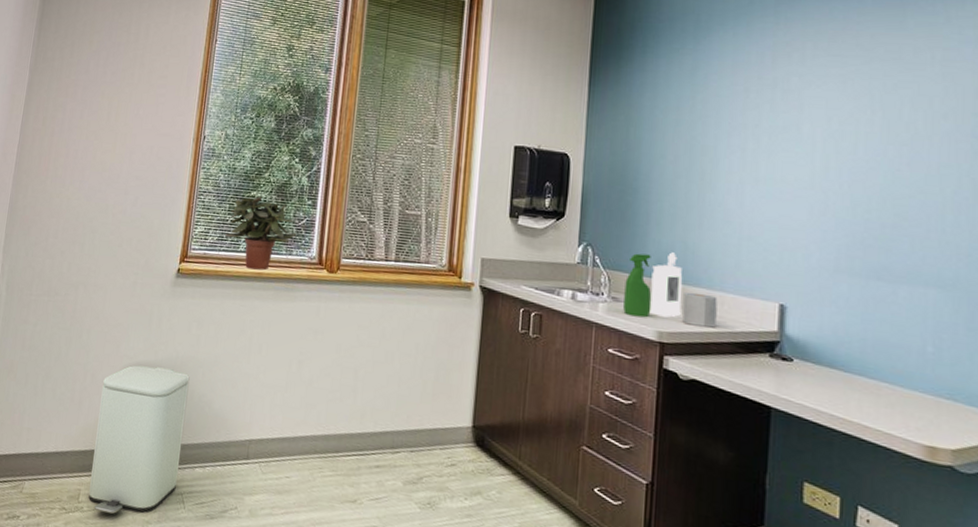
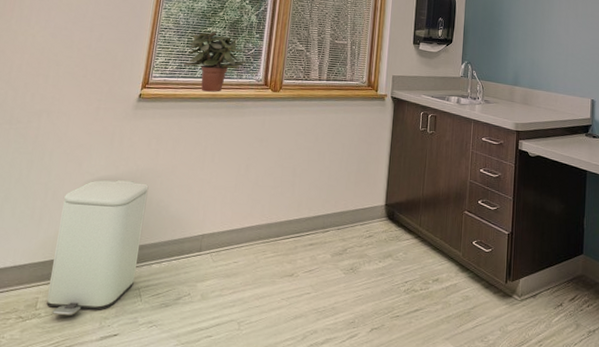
spray bottle: present [623,253,652,318] -> none [492,68,511,114]
tissue box: present [649,252,683,318] -> none [510,66,531,113]
paper towel roll: present [682,292,718,328] -> none [531,94,553,118]

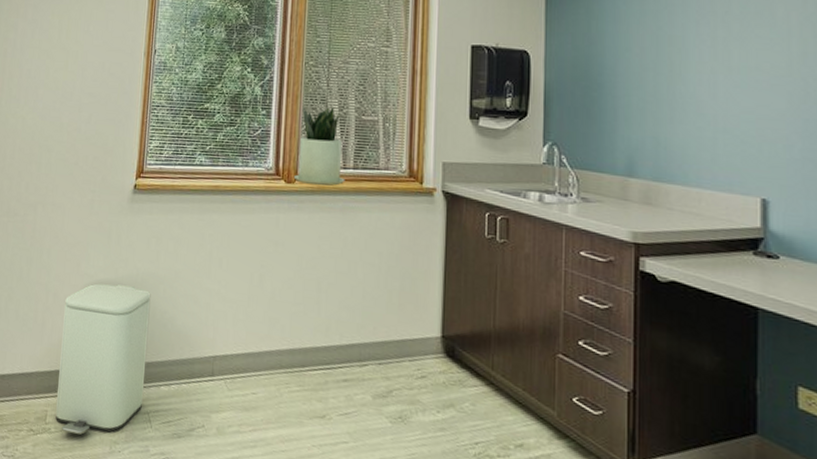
potted plant: present [184,31,245,92] -> none [180,107,251,183]
planter: none [278,31,320,94] -> present [293,105,345,187]

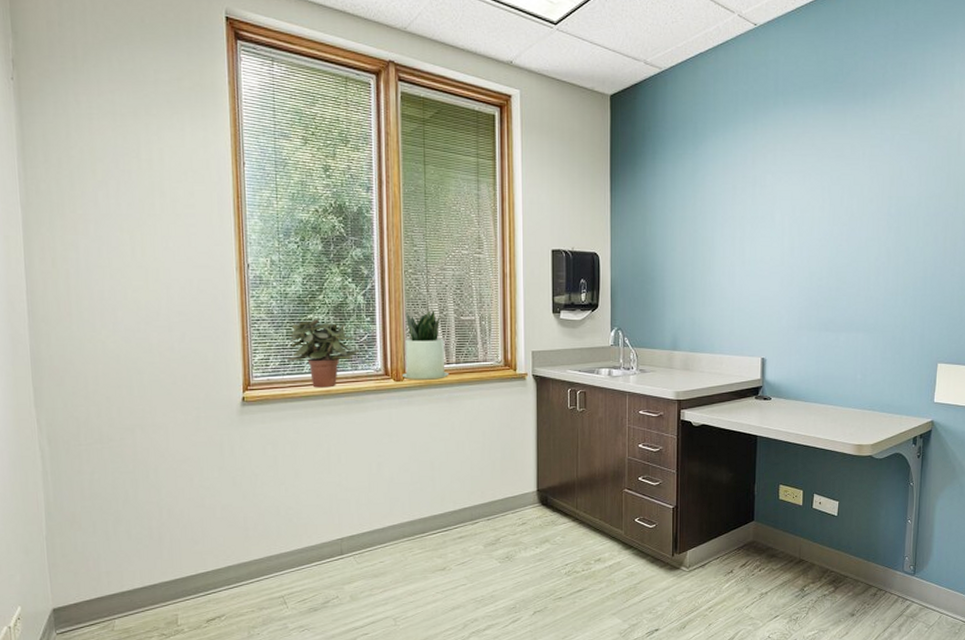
pedal bin: present [55,283,151,435] -> none [182,491,277,629]
potted plant: none [180,107,251,183] -> present [287,318,359,388]

